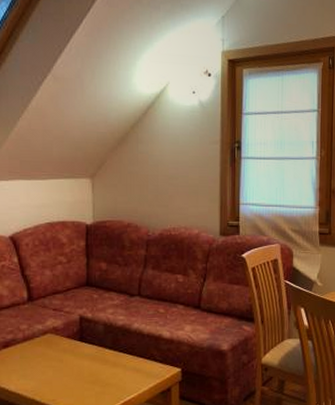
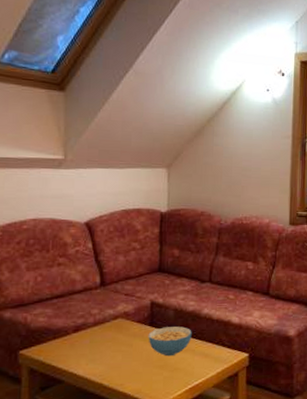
cereal bowl: none [78,341,123,372] -> present [148,326,192,357]

